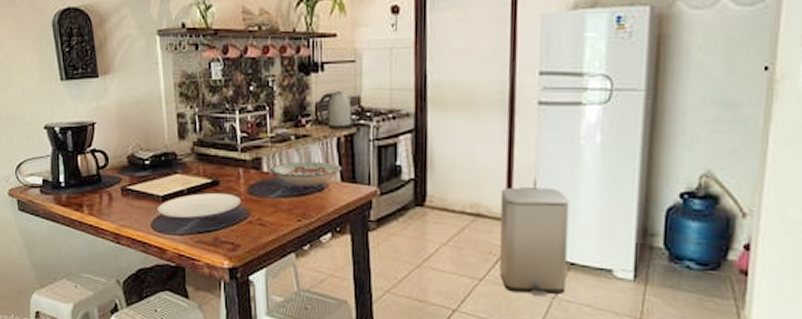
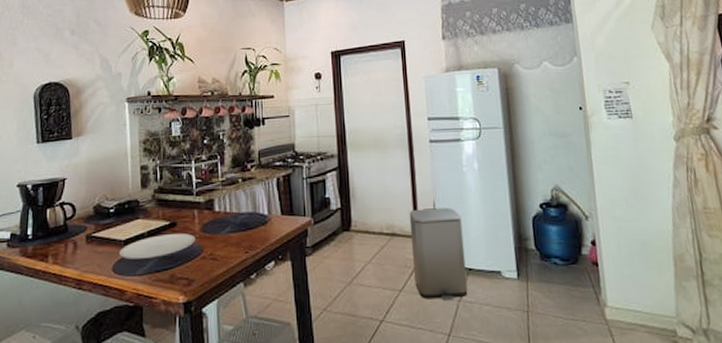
bowl: present [269,161,342,190] -> none [220,199,282,224]
kettle: present [318,91,352,130] -> none [261,140,288,172]

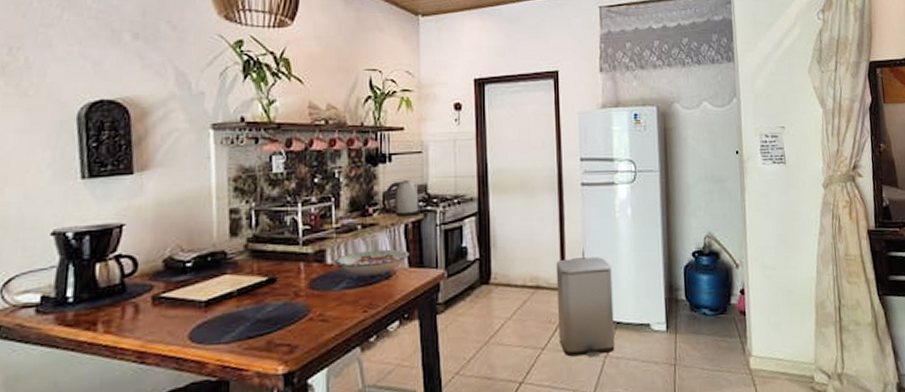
plate: present [119,233,195,259] -> none [198,290,301,324]
bowl: none [220,199,282,224] -> present [333,249,409,279]
kettle: none [261,140,288,172] -> present [386,180,419,217]

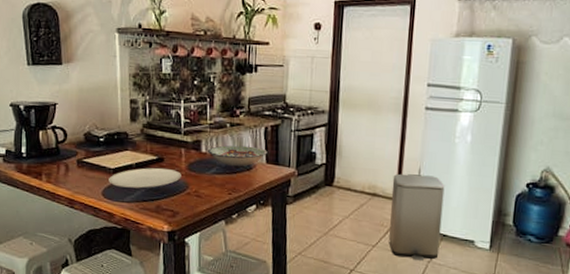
plate: none [198,290,301,324] -> present [109,167,182,189]
kettle: present [386,180,419,217] -> none [251,89,279,121]

